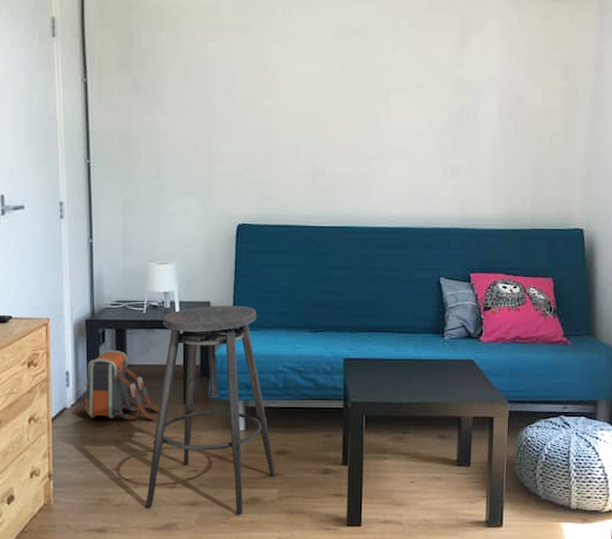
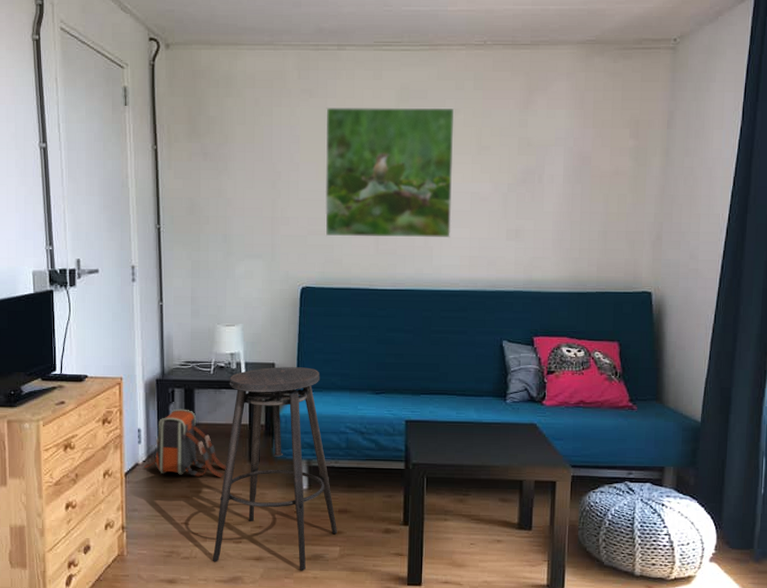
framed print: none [261,42,391,175] -> present [324,106,455,238]

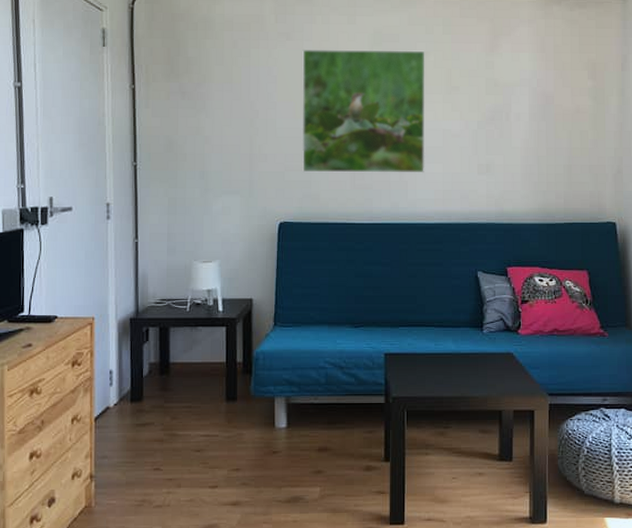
backpack: present [144,409,226,478] -> none [116,348,202,420]
stool: present [212,367,338,570] -> none [186,302,318,514]

